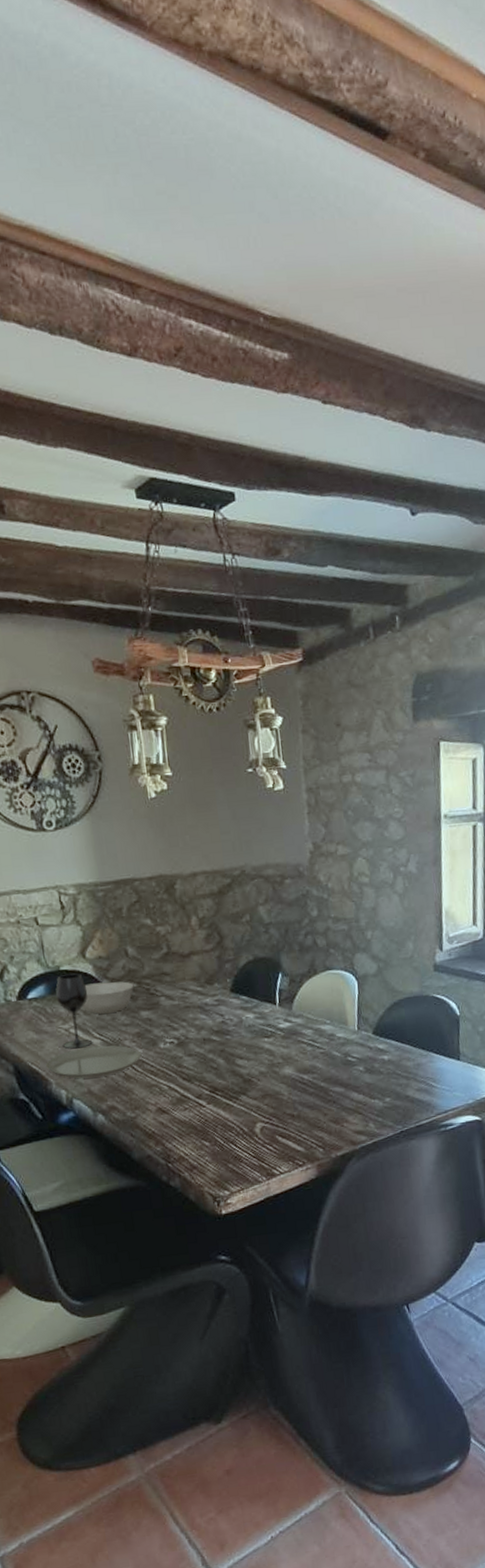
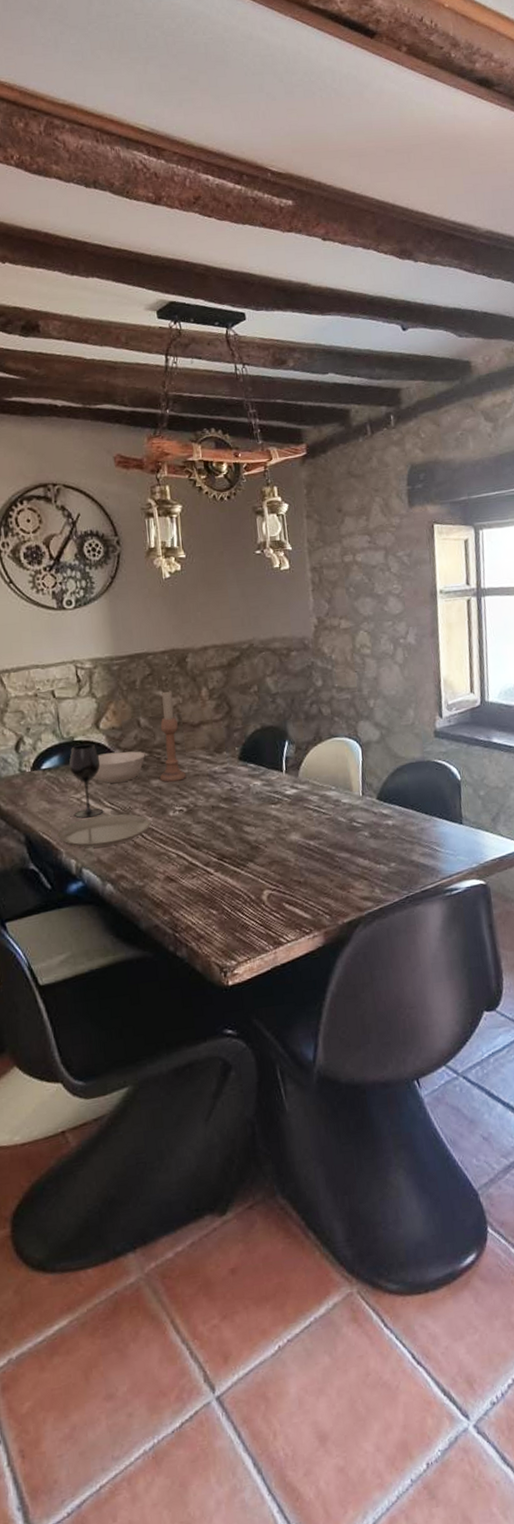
candlestick: none [148,919,176,1014] -> present [159,691,186,783]

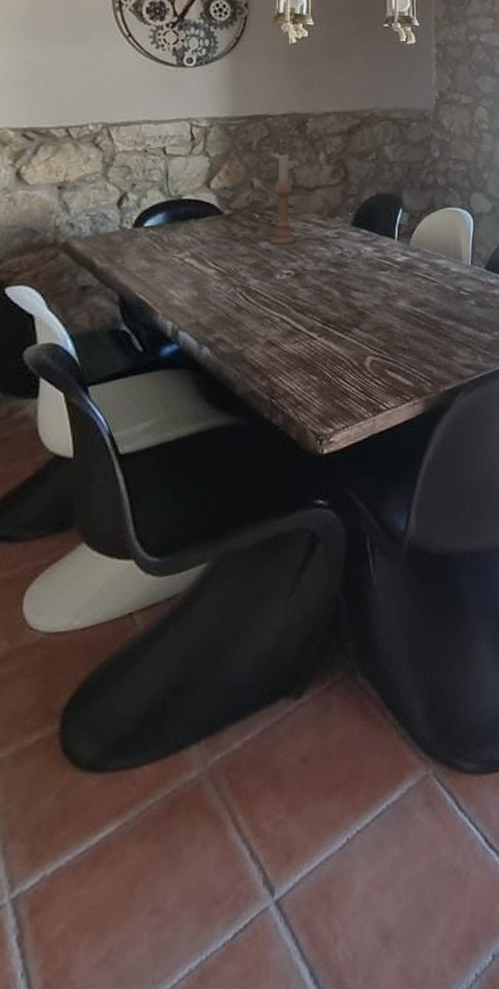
plate: present [56,814,152,848] -> none [153,275,256,310]
wineglass: present [69,744,104,819] -> none [174,203,208,279]
bowl: present [95,751,146,784] -> none [201,212,256,245]

